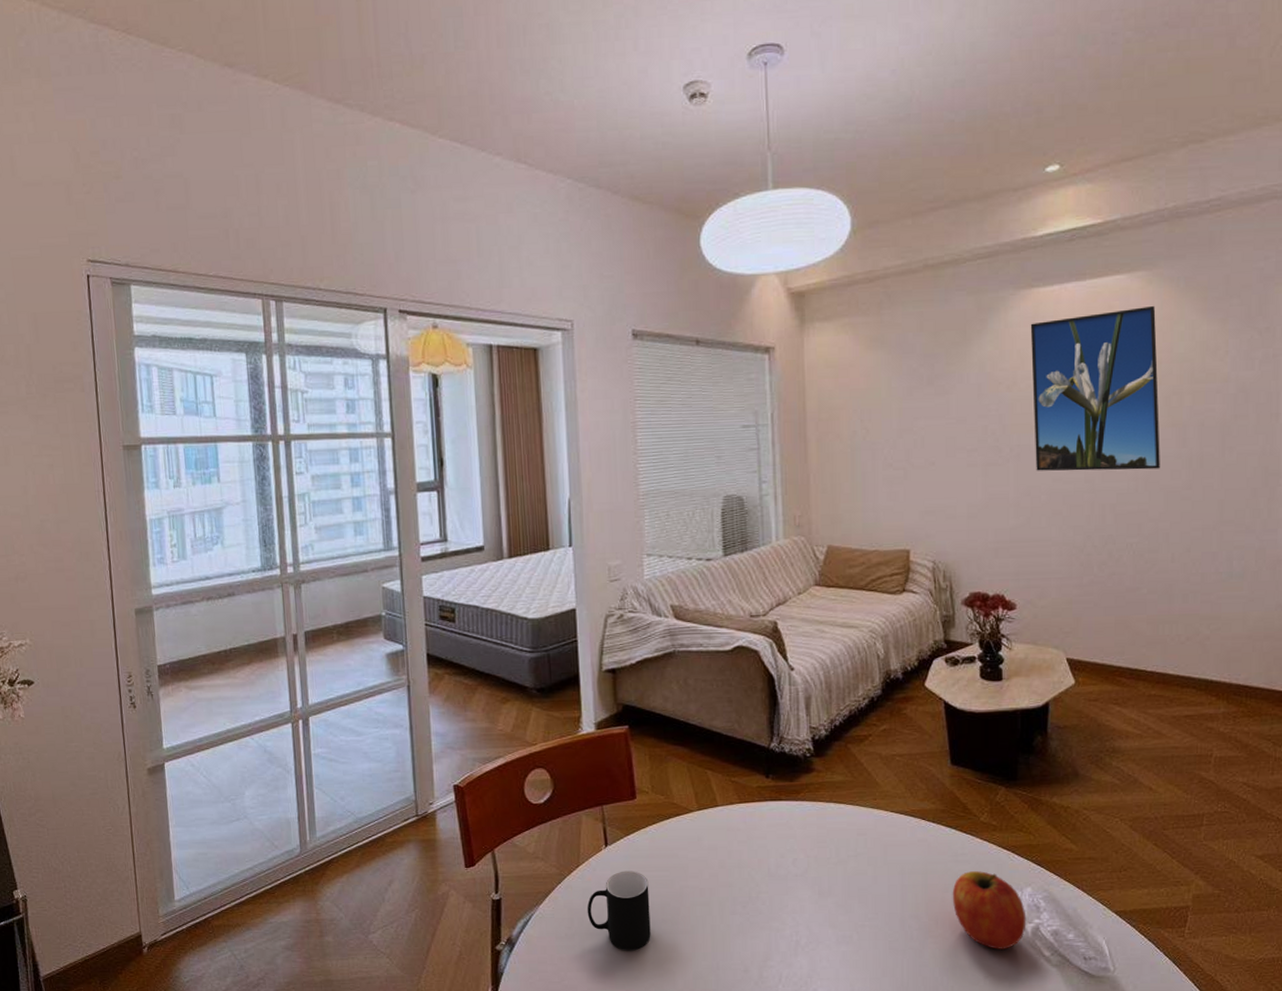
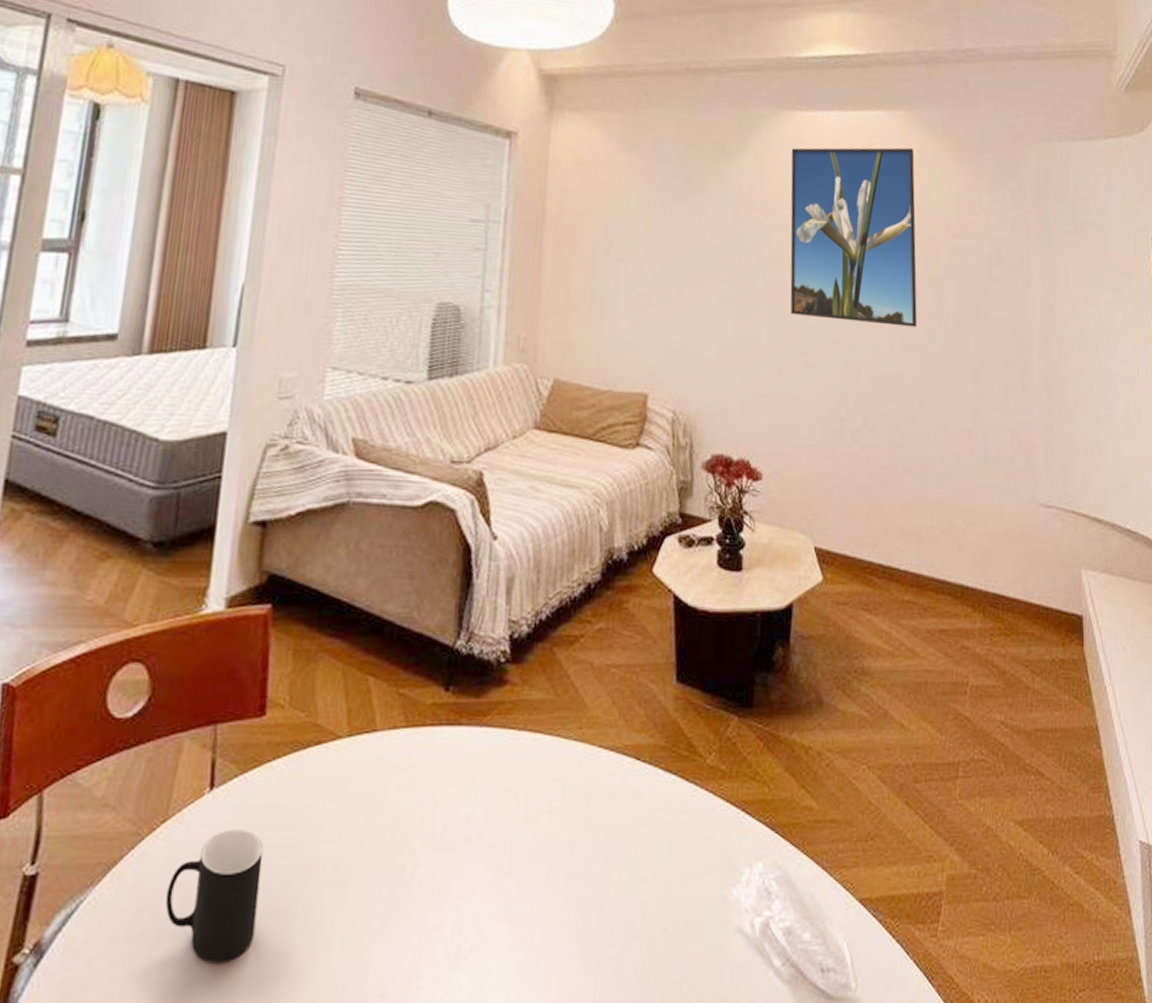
fruit: present [952,871,1026,949] -> none [665,838,755,957]

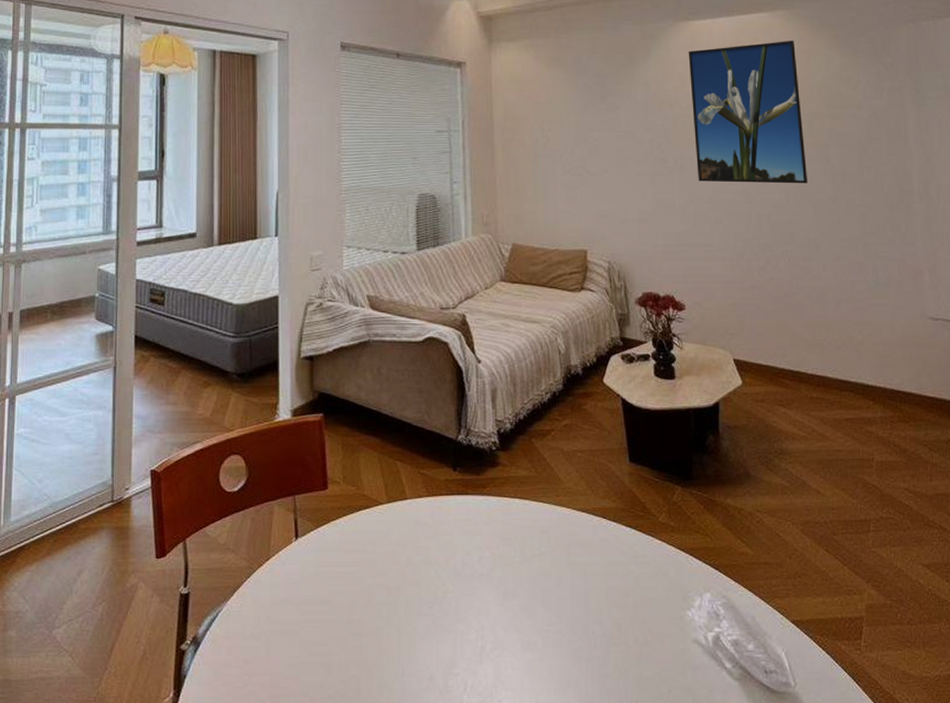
cup: present [165,829,264,964] -> none [274,565,337,654]

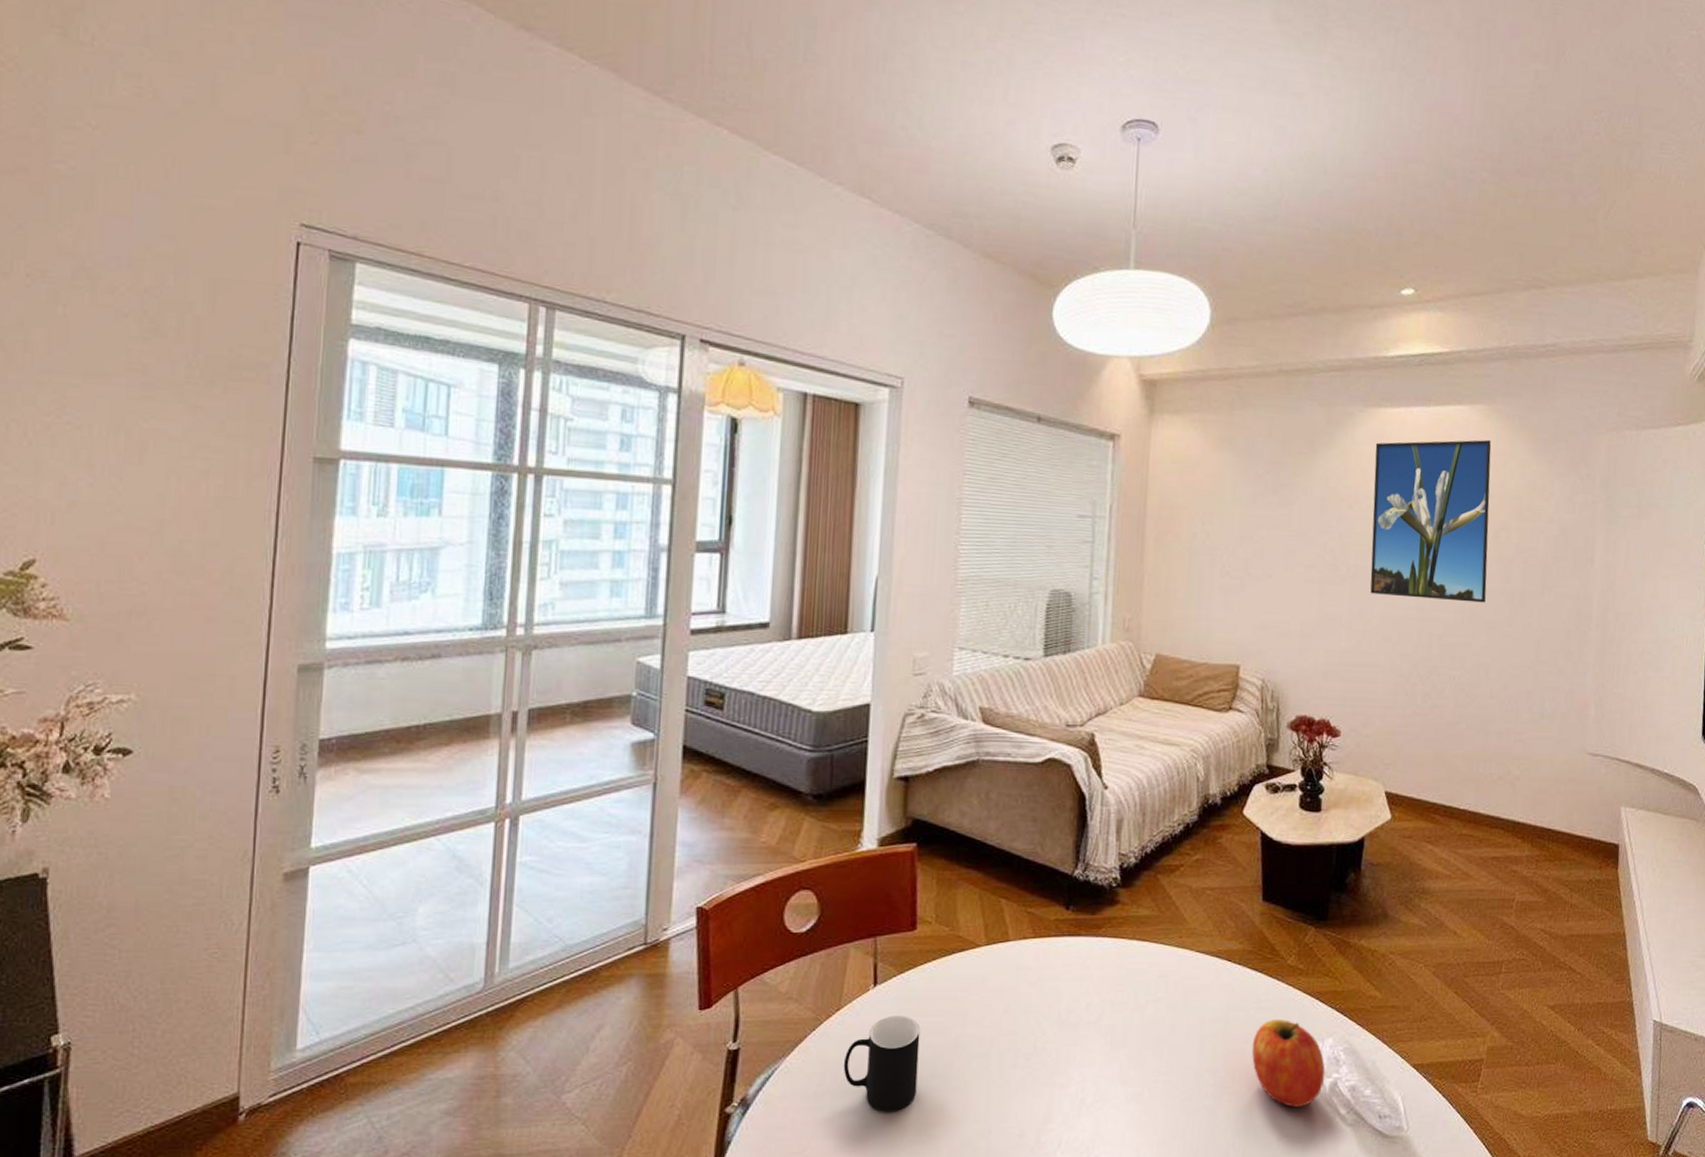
cup: none [274,565,337,654] -> present [843,1015,921,1113]
fruit: none [634,574,707,660] -> present [1251,1020,1326,1107]

